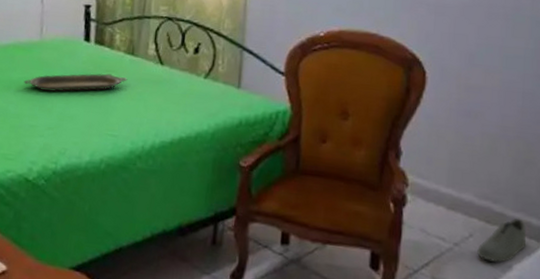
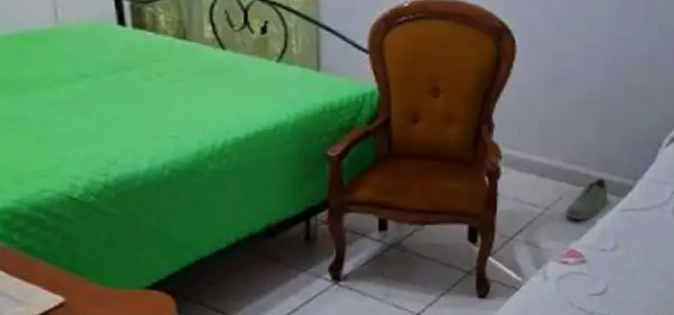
serving tray: present [24,73,128,92] -> none [43,64,183,90]

